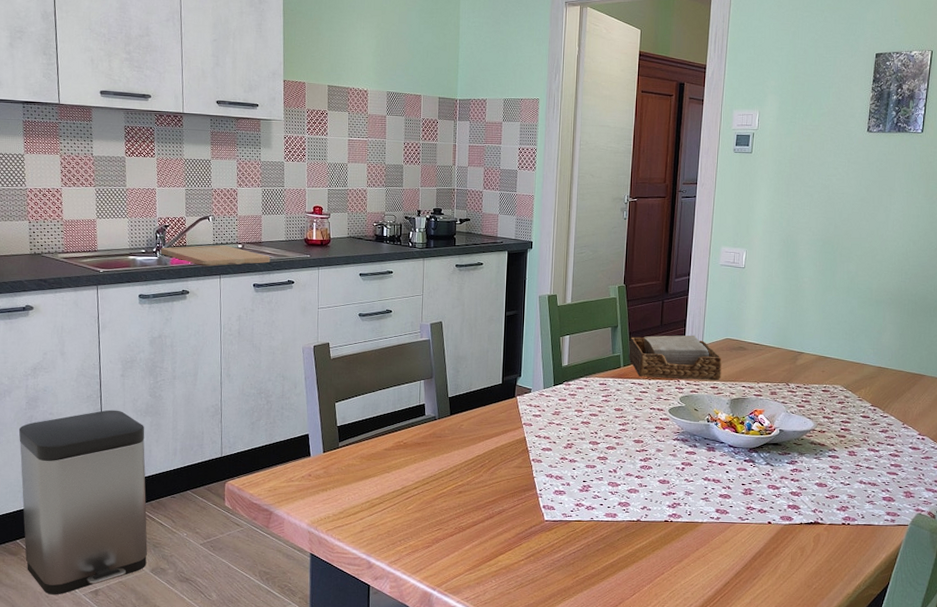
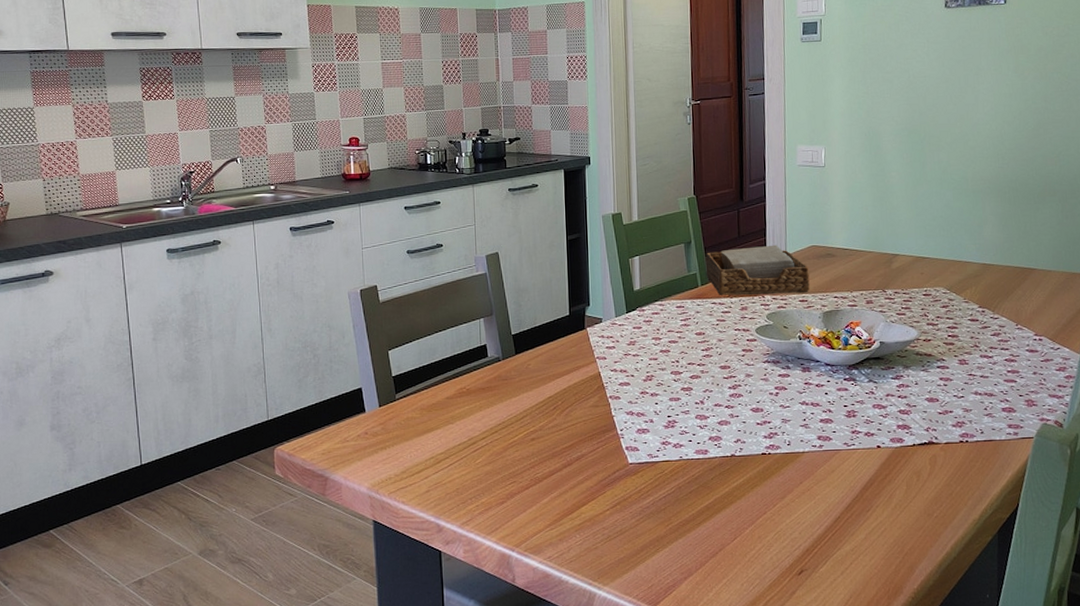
pedal bin: present [18,409,148,594] -> none [45,377,194,588]
cutting board: present [161,245,271,267] -> none [187,187,307,213]

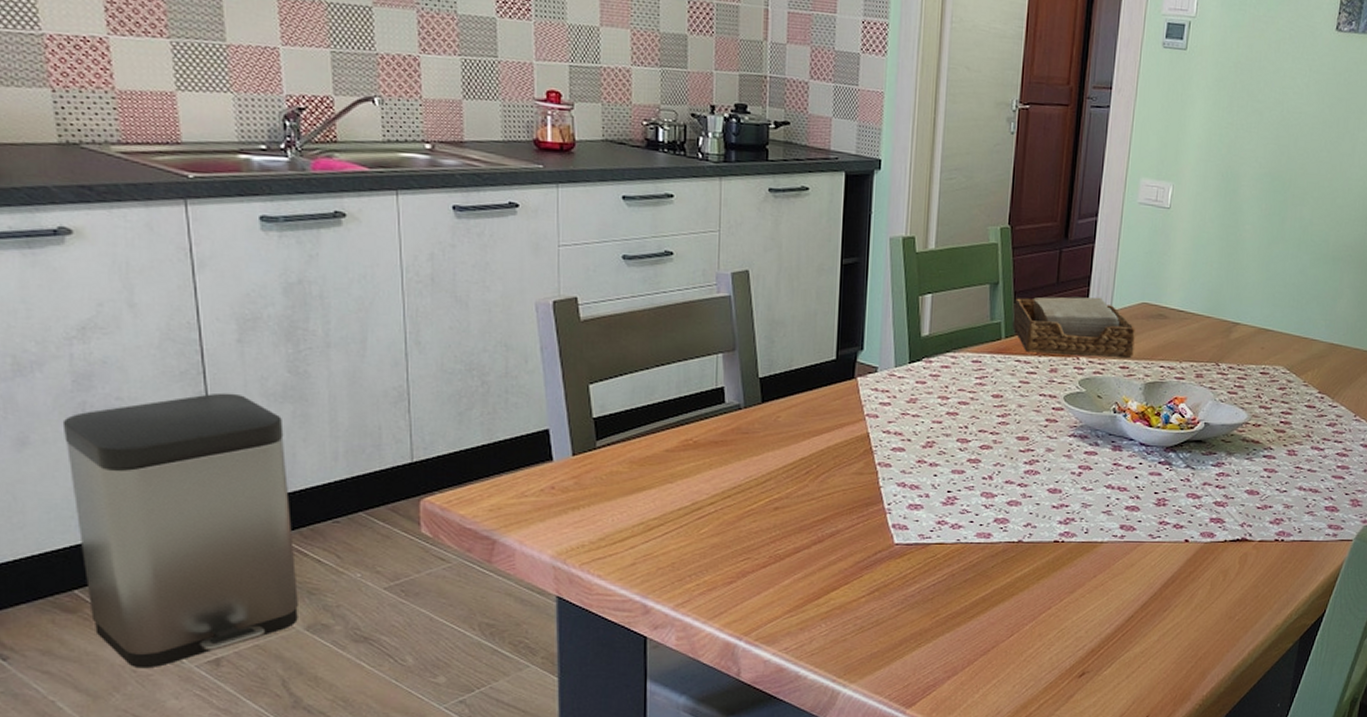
pedal bin: none [45,377,194,588] -> present [62,392,298,667]

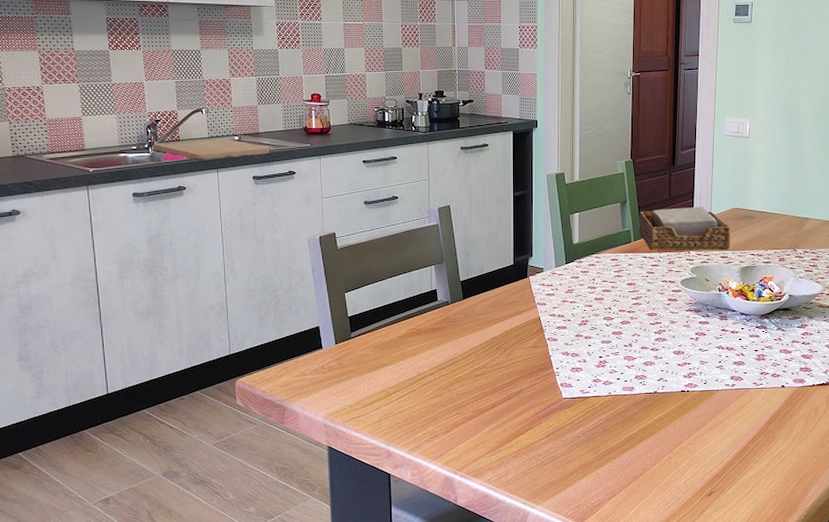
pedal bin: present [62,392,298,667] -> none [13,313,158,506]
cutting board: none [294,142,480,177] -> present [153,137,270,161]

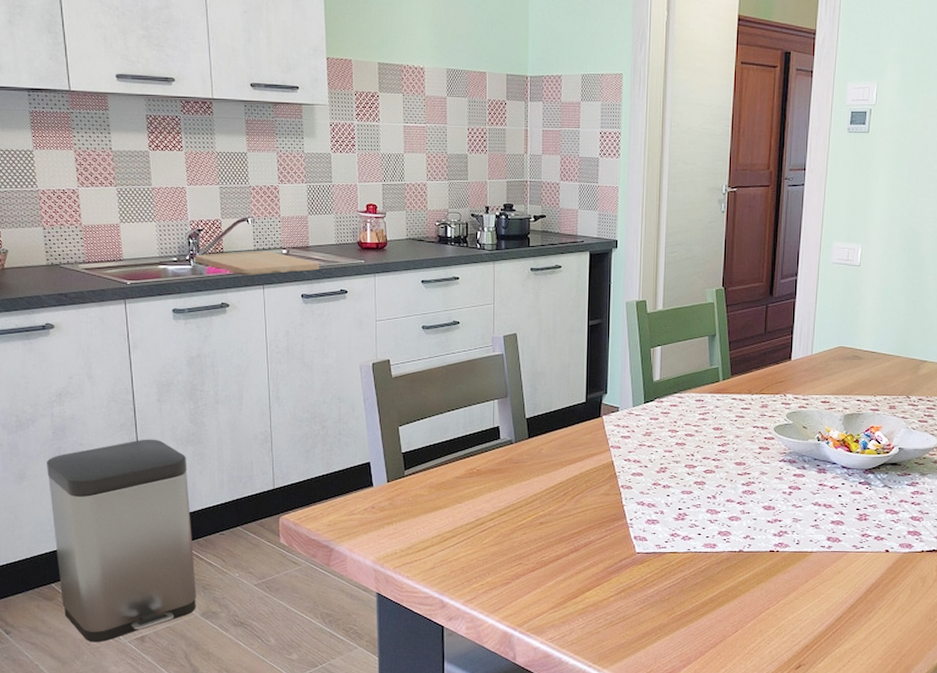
pedal bin: none [13,313,158,506] -> present [46,439,196,642]
napkin holder: present [639,206,731,251] -> none [728,343,835,394]

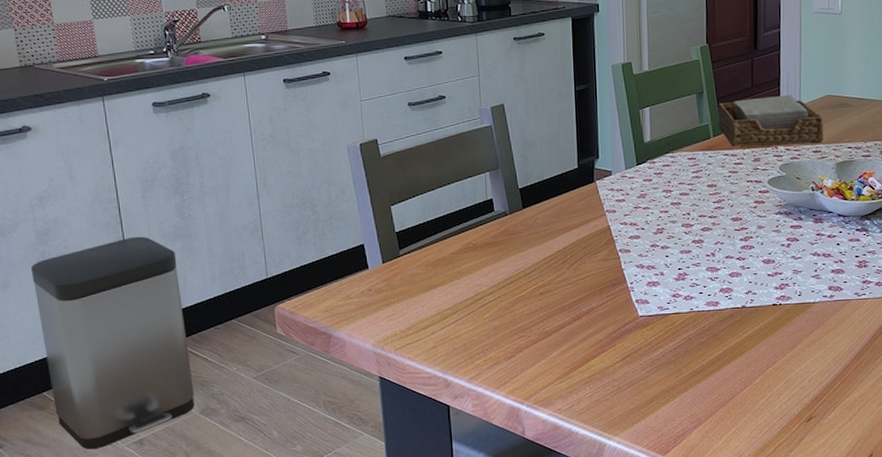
cutting board: present [195,250,320,276] -> none [172,37,301,64]
napkin holder: none [728,343,835,394] -> present [718,94,824,147]

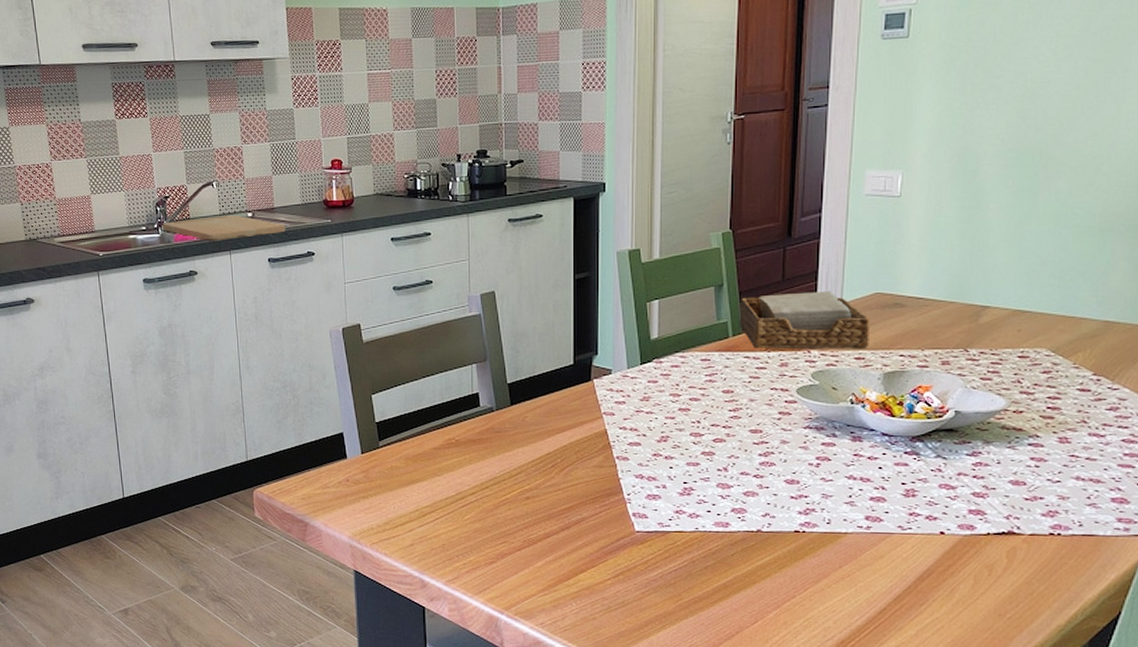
pedal bin: present [30,236,195,449] -> none [31,411,175,613]
cutting board: none [172,37,301,64] -> present [163,214,286,242]

